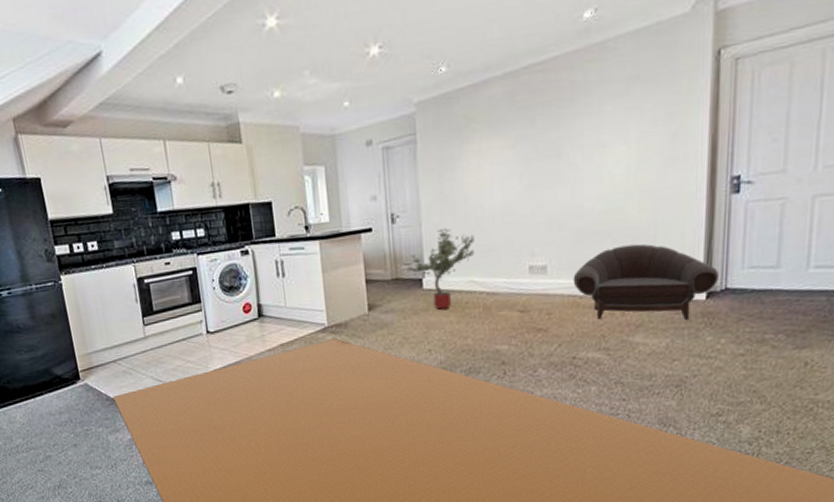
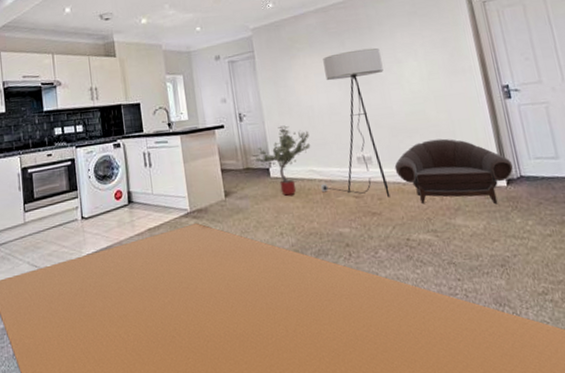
floor lamp: none [480,127,580,312] -> present [320,48,390,198]

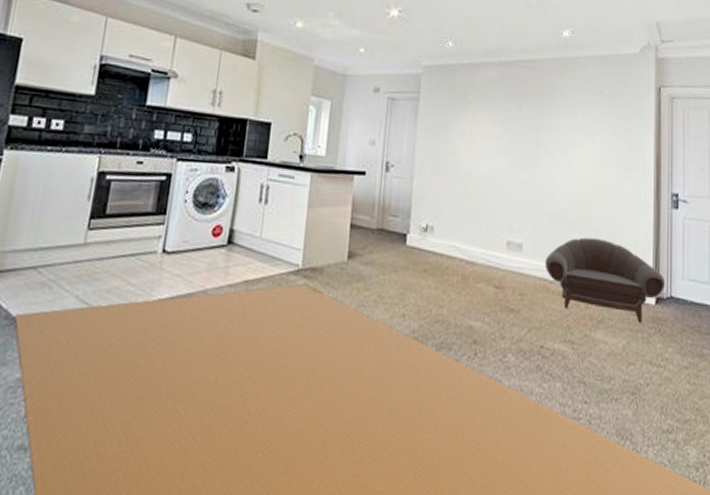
potted tree: present [255,125,311,197] -> none [393,186,461,273]
floor lamp: present [320,48,390,198] -> none [459,117,557,295]

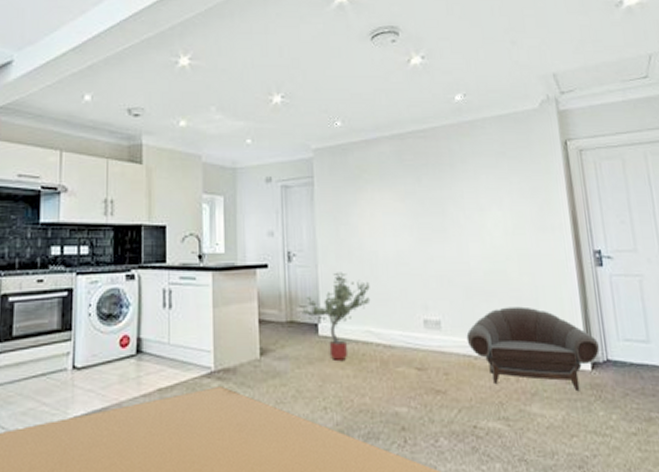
potted tree: none [393,186,461,273] -> present [302,272,371,362]

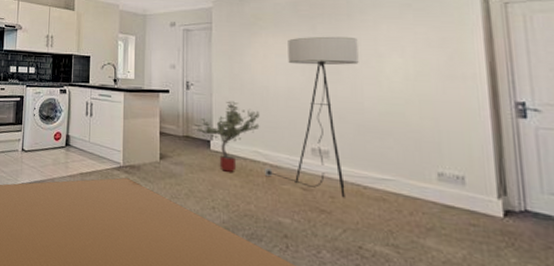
floor lamp: none [377,189,463,373] -> present [264,36,359,198]
armchair: present [466,306,599,392] -> none [356,146,515,236]

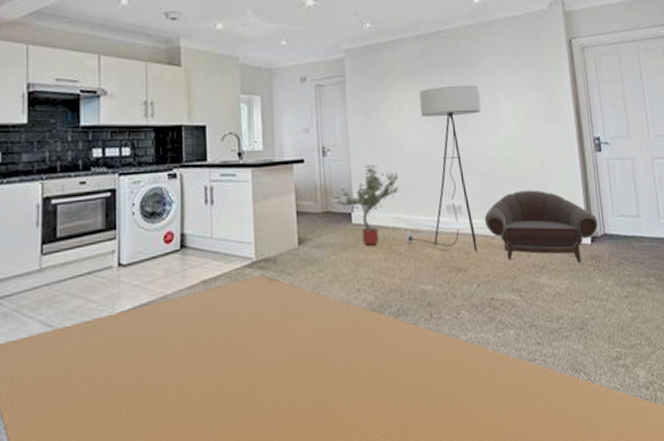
armchair: none [356,146,515,236] -> present [484,190,598,263]

